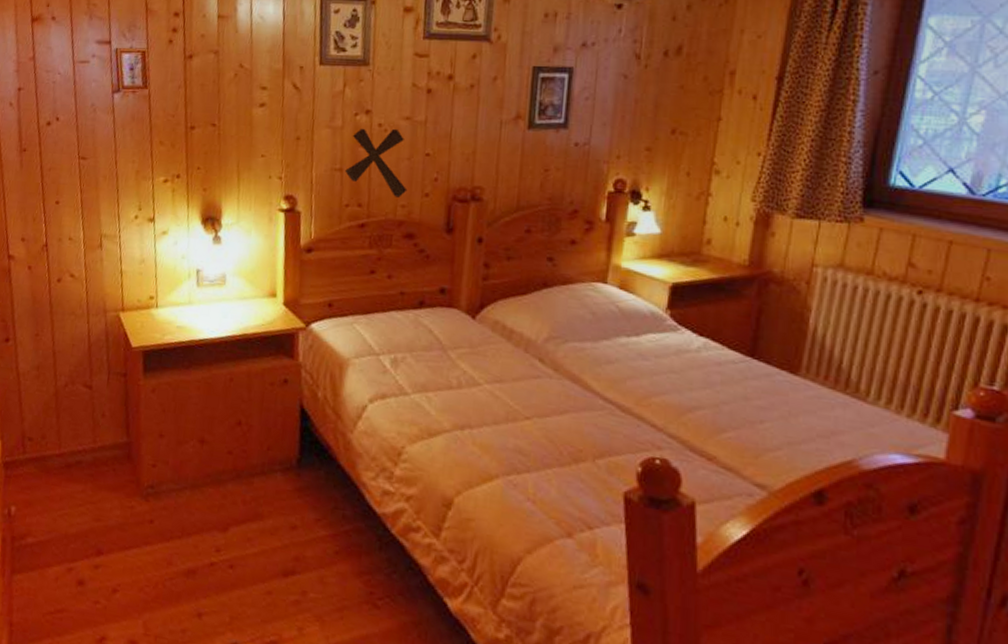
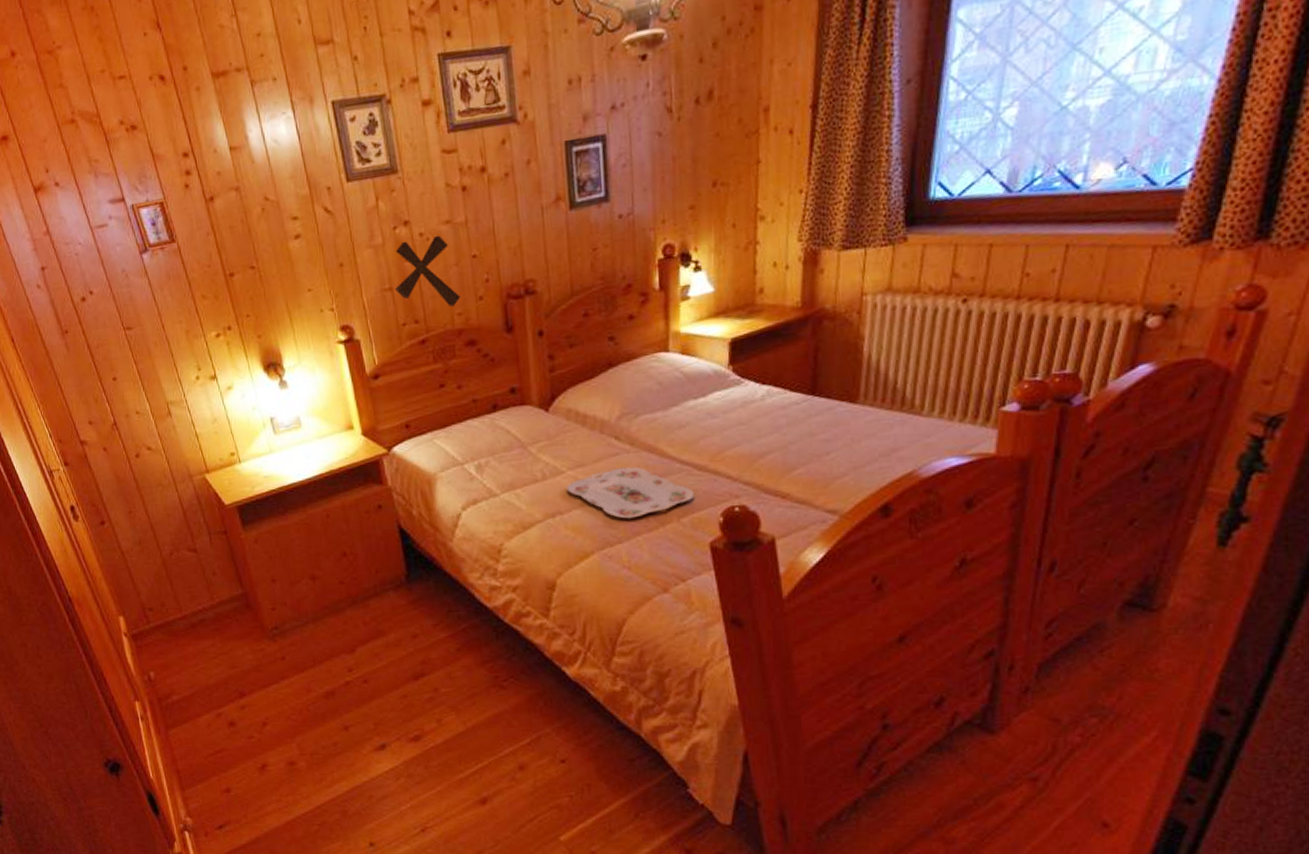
serving tray: none [481,391,615,449] -> present [566,466,695,519]

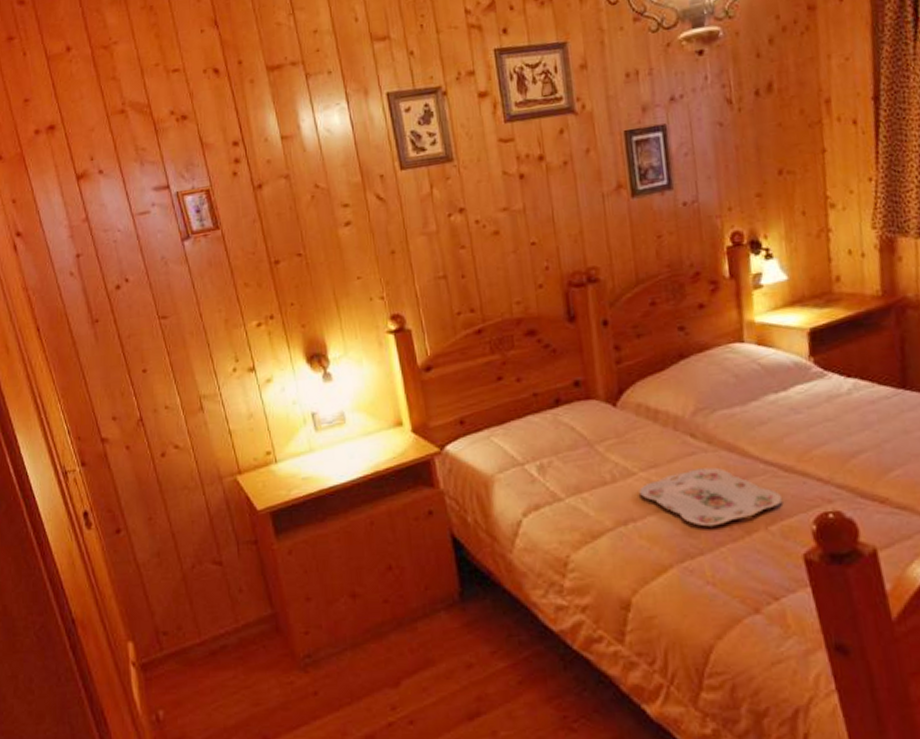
decorative cross: present [395,235,461,307] -> none [449,222,519,295]

